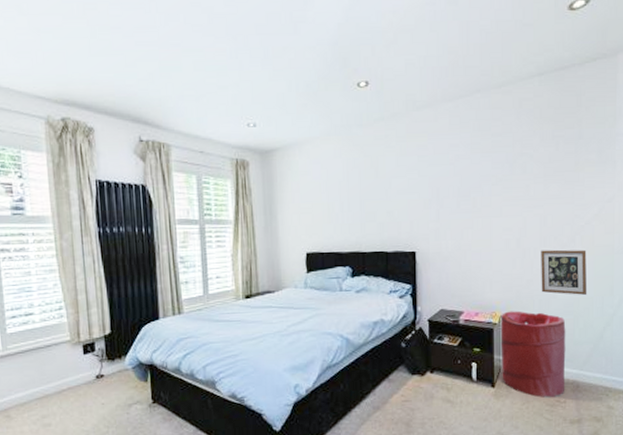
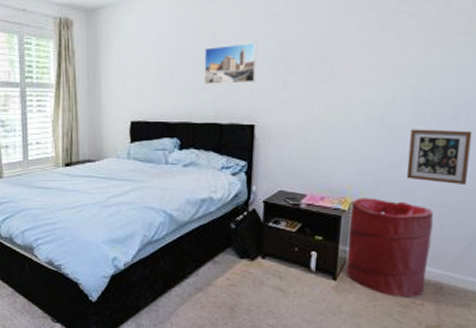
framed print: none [369,179,414,217] -> present [203,41,257,84]

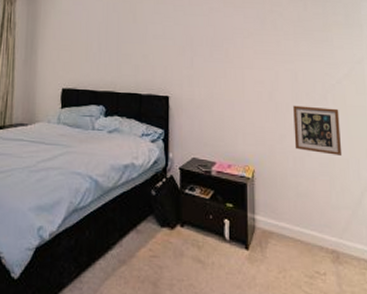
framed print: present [203,41,257,84] -> none [125,26,169,60]
laundry hamper: present [346,197,434,299] -> none [253,166,324,269]

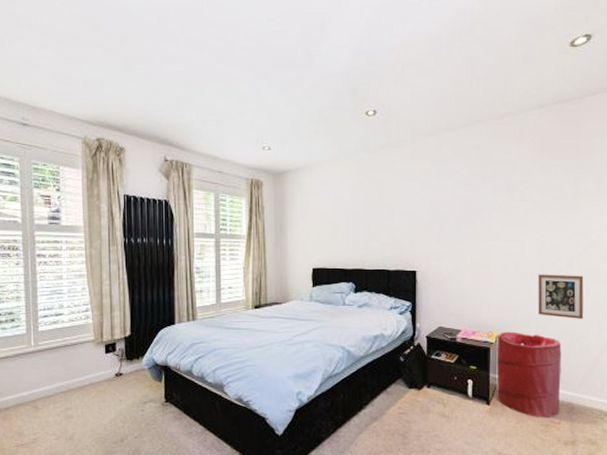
laundry hamper: none [253,166,324,269] -> present [496,331,562,419]

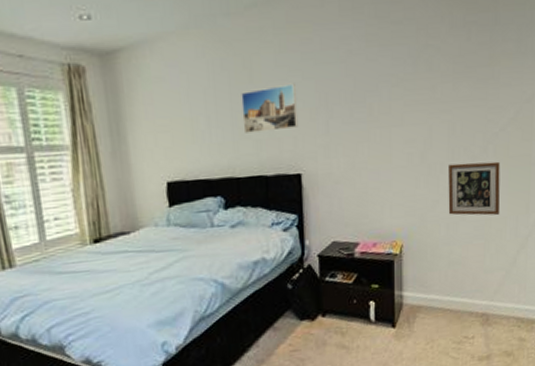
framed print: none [373,202,416,237] -> present [241,83,299,133]
laundry hamper: present [496,331,562,419] -> none [402,237,476,336]

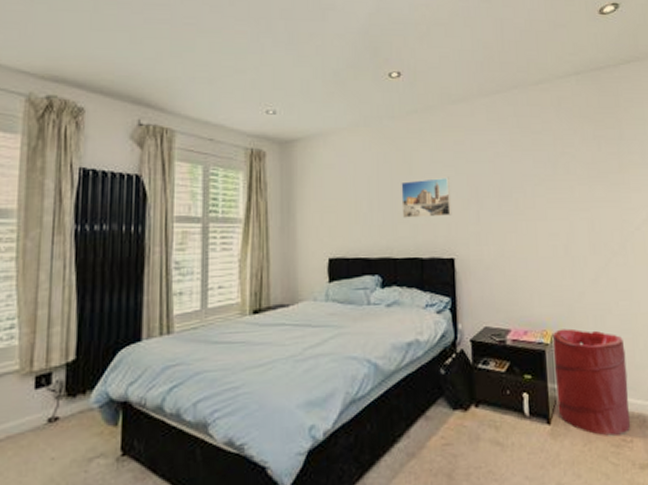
laundry hamper: none [402,237,476,336] -> present [552,328,630,437]
picture frame: present [448,161,501,216] -> none [591,257,645,311]

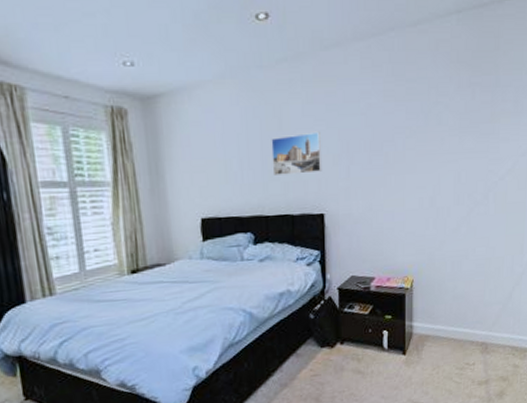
laundry hamper: present [552,328,630,437] -> none [412,274,477,362]

